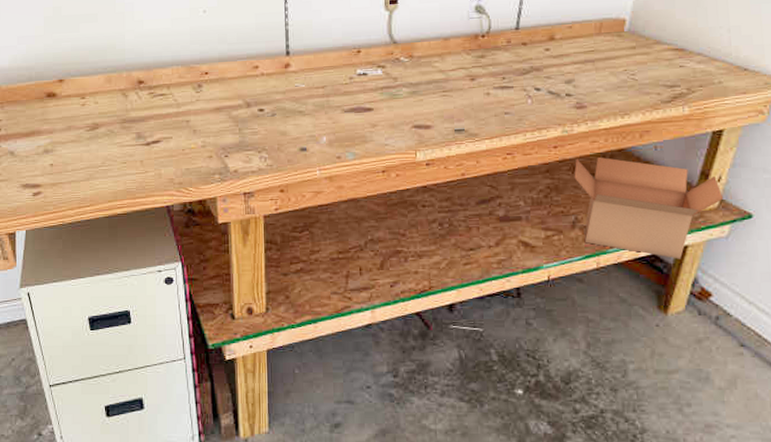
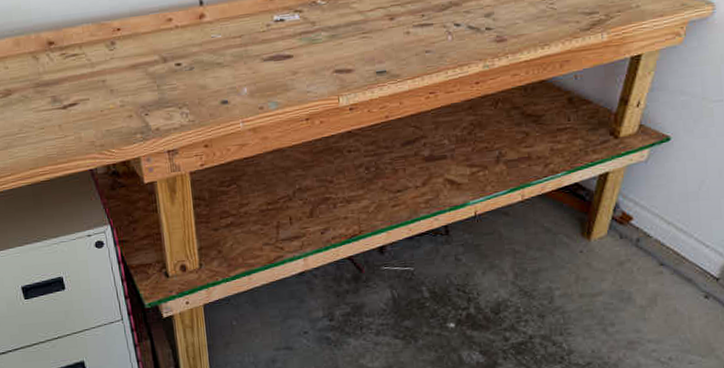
cardboard box: present [574,157,724,259] -> none [496,90,643,186]

